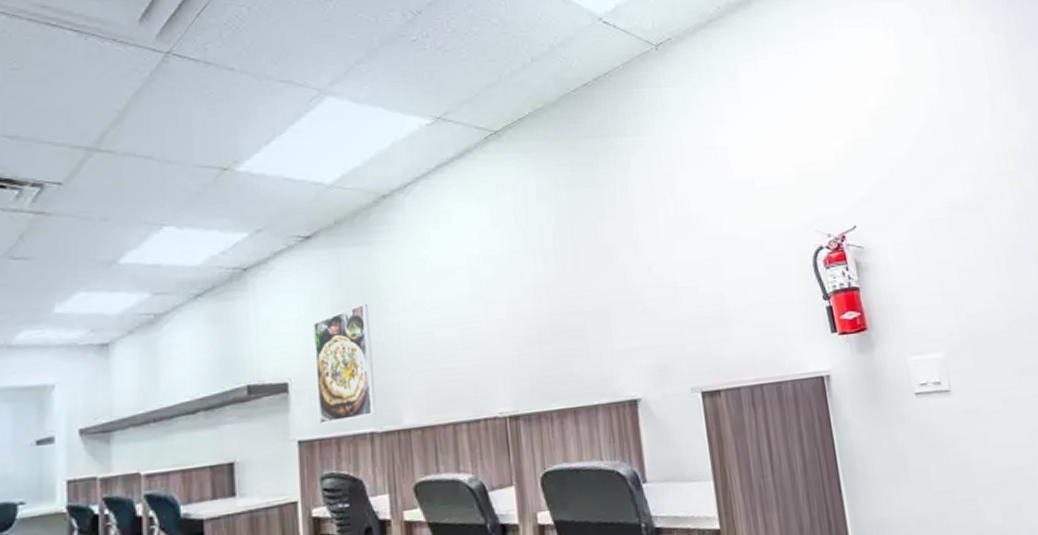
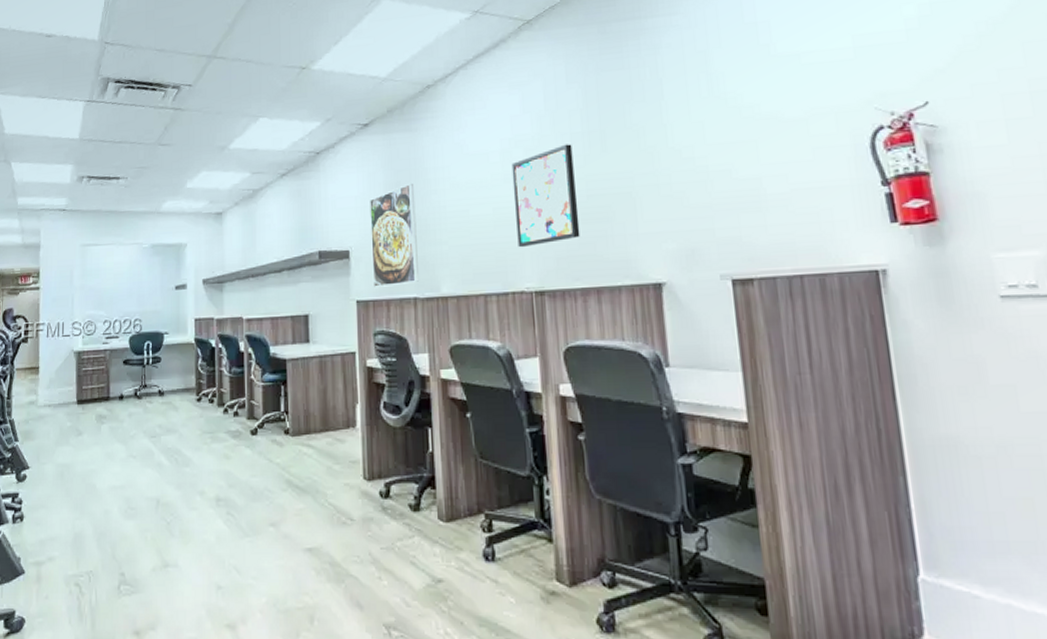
wall art: none [480,260,555,371] -> present [511,144,580,248]

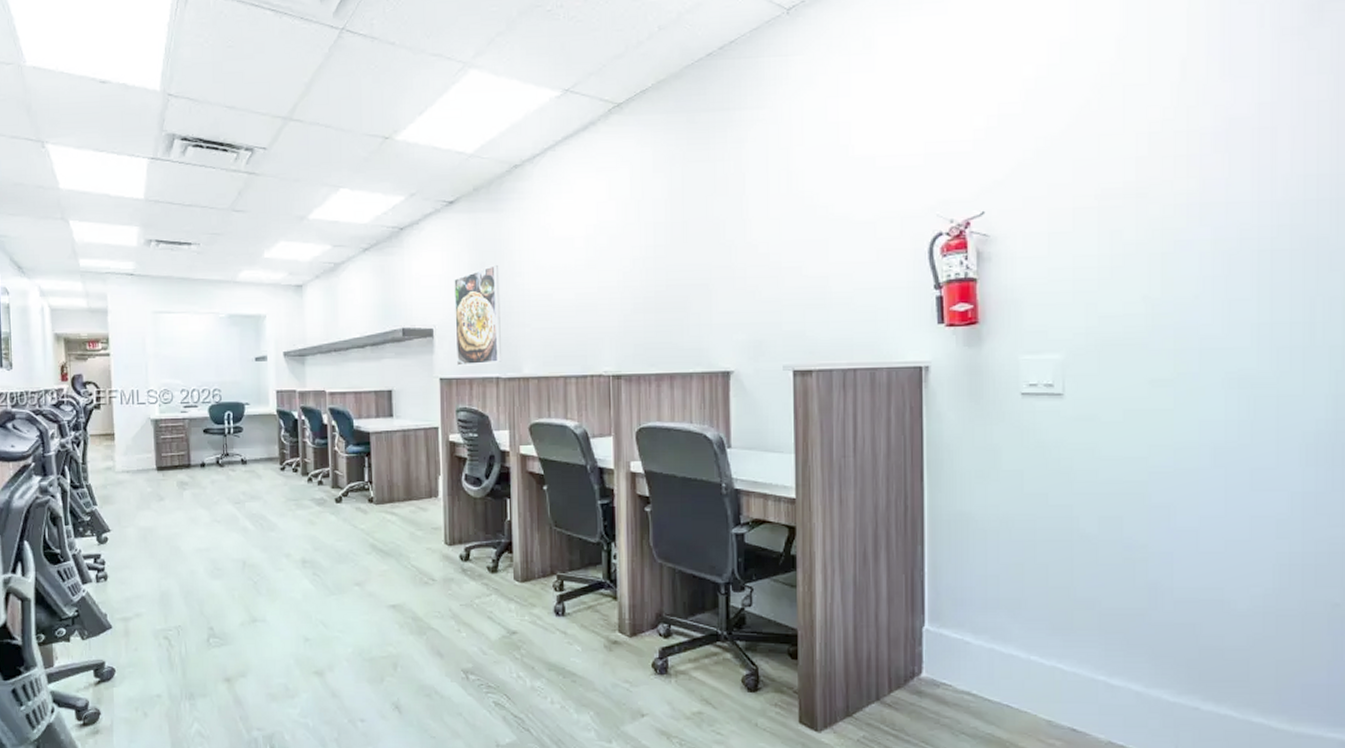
wall art: present [511,144,580,248] -> none [595,233,658,333]

